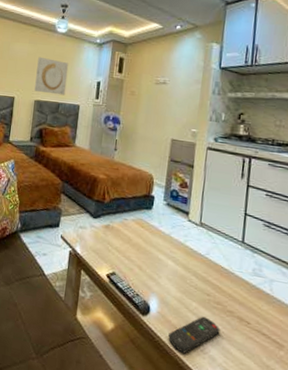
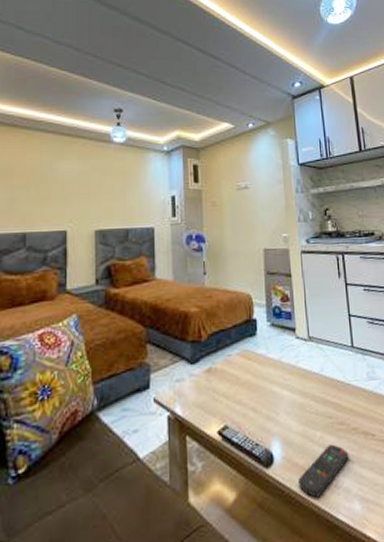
wall art: present [34,56,69,96] -> none [93,174,134,220]

